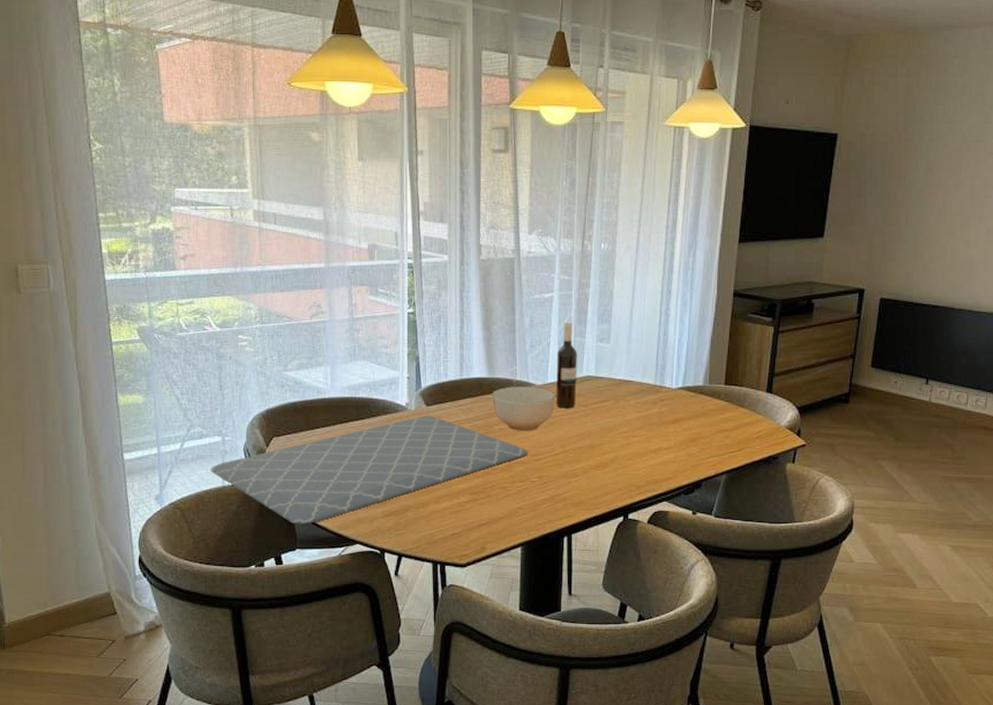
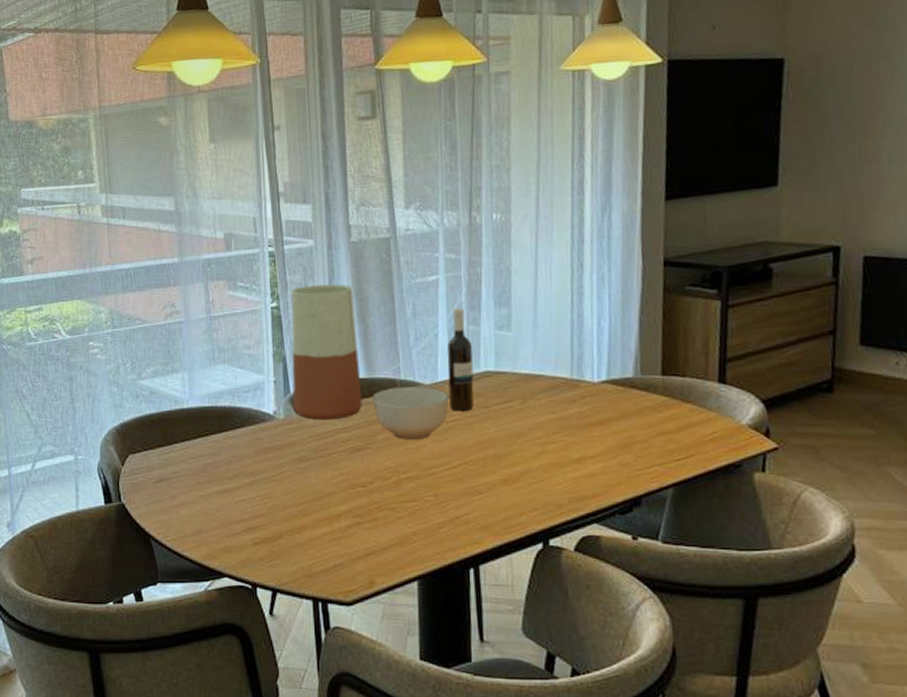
placemat: present [211,416,528,524] -> none [64,425,419,554]
vase: none [424,295,483,411] -> present [291,284,362,419]

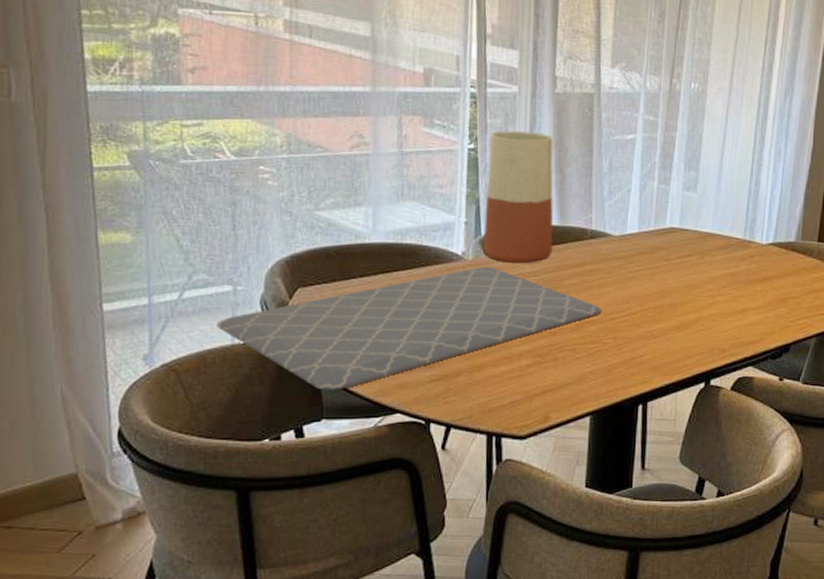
placemat: none [64,425,419,554] -> present [217,267,602,390]
bowl: present [371,386,449,440] -> none [562,236,635,287]
wine bottle: present [447,307,474,411] -> none [635,166,660,263]

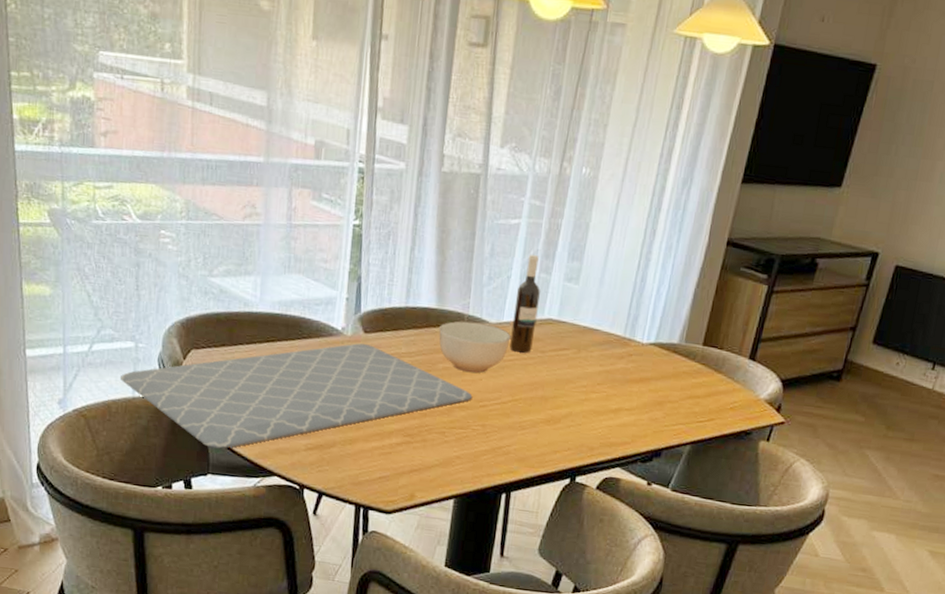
vase: present [483,131,554,263] -> none [362,208,437,343]
bowl: none [562,236,635,287] -> present [438,321,511,373]
wine bottle: none [635,166,660,263] -> present [510,254,540,353]

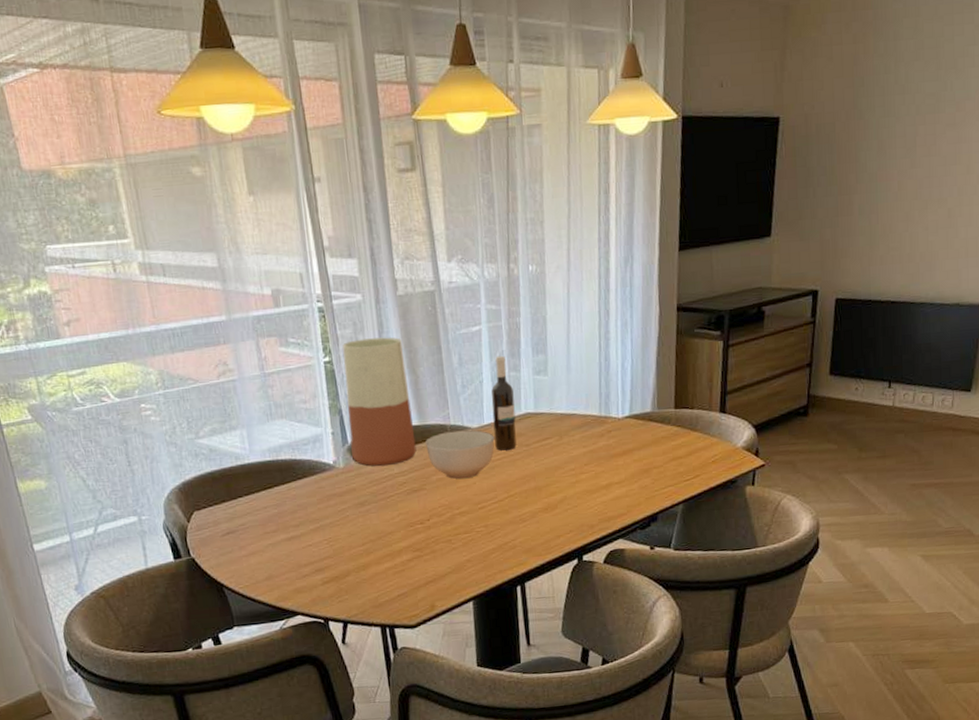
placemat: present [120,343,473,449] -> none [130,472,470,601]
vase: none [362,208,437,343] -> present [343,337,417,466]

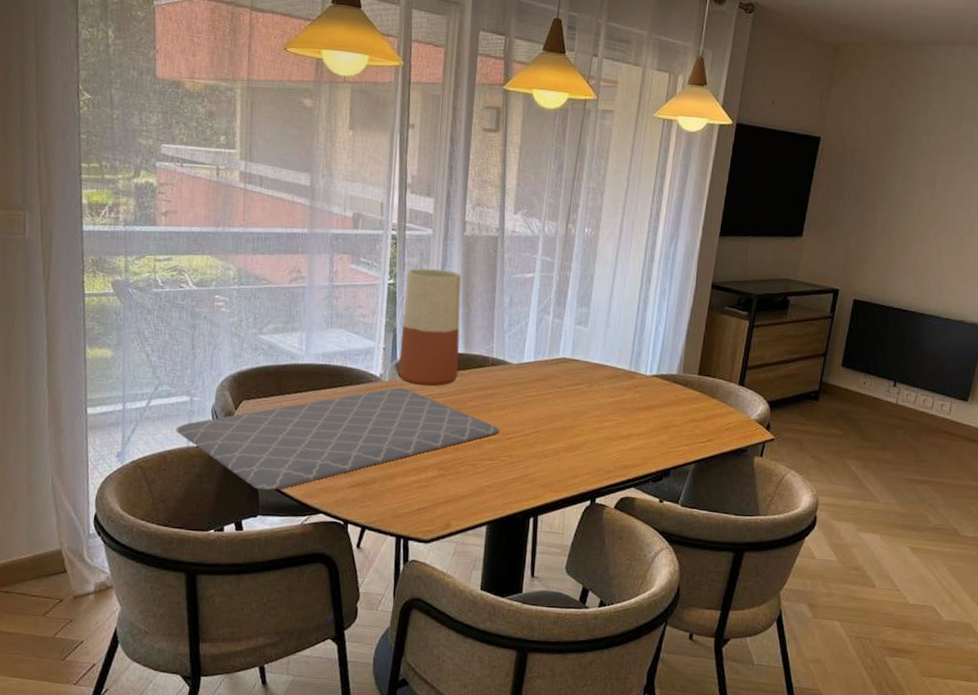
placemat: none [130,472,470,601] -> present [176,388,500,491]
bowl: present [424,429,495,479] -> none [466,363,531,409]
wine bottle: present [491,355,517,451] -> none [530,302,555,389]

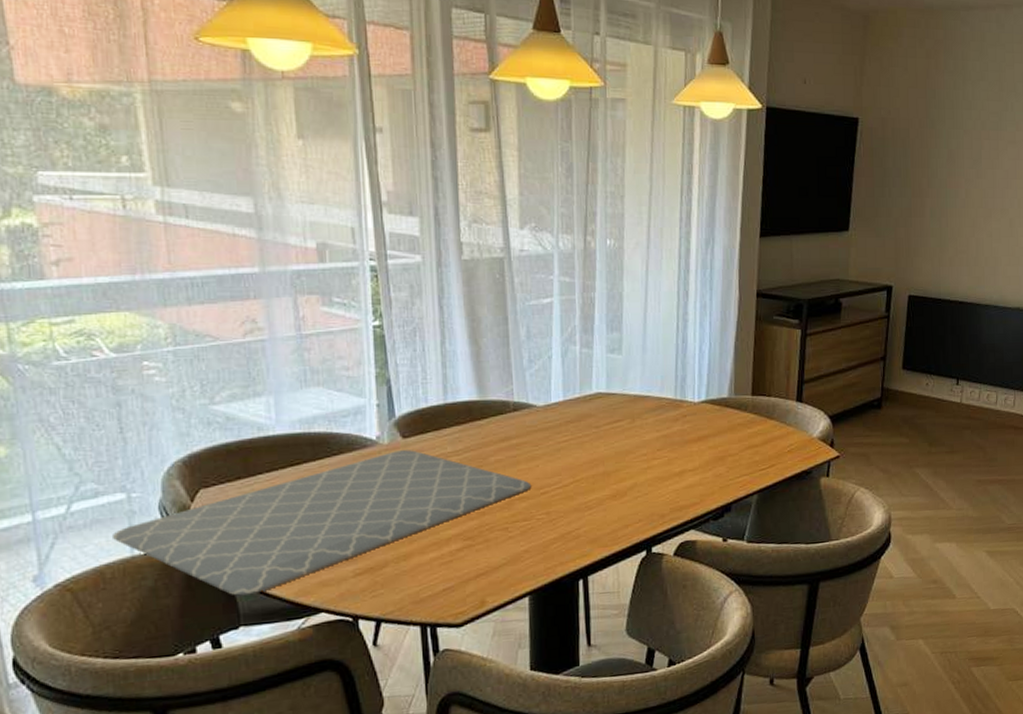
vase: present [398,268,462,386] -> none [396,303,474,444]

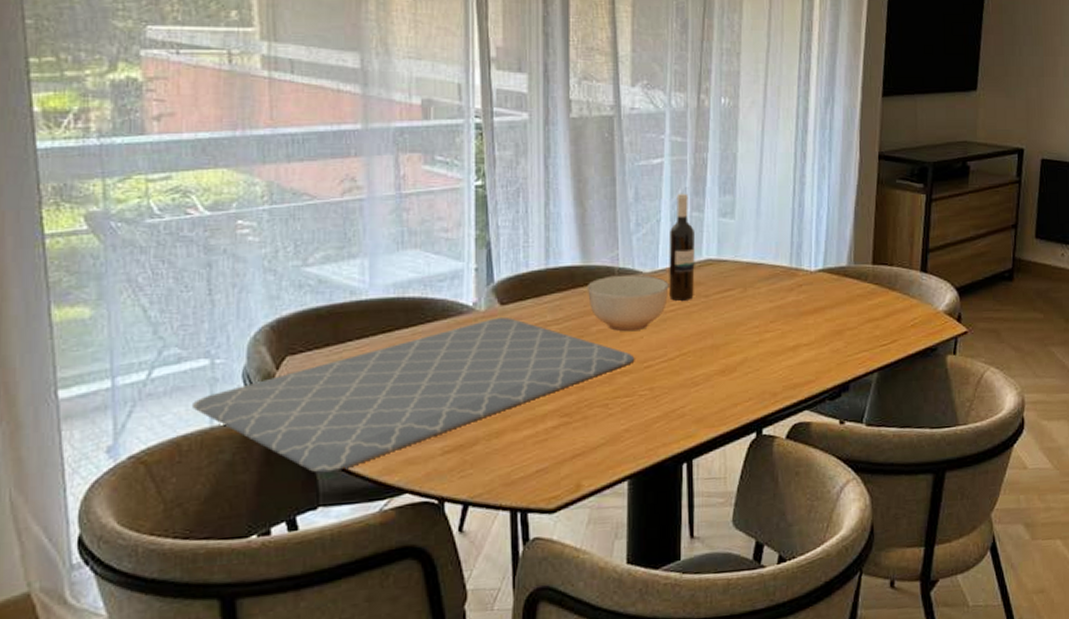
bowl: none [484,408,562,461] -> present [586,274,669,332]
wine bottle: none [560,330,586,432] -> present [668,193,695,301]

